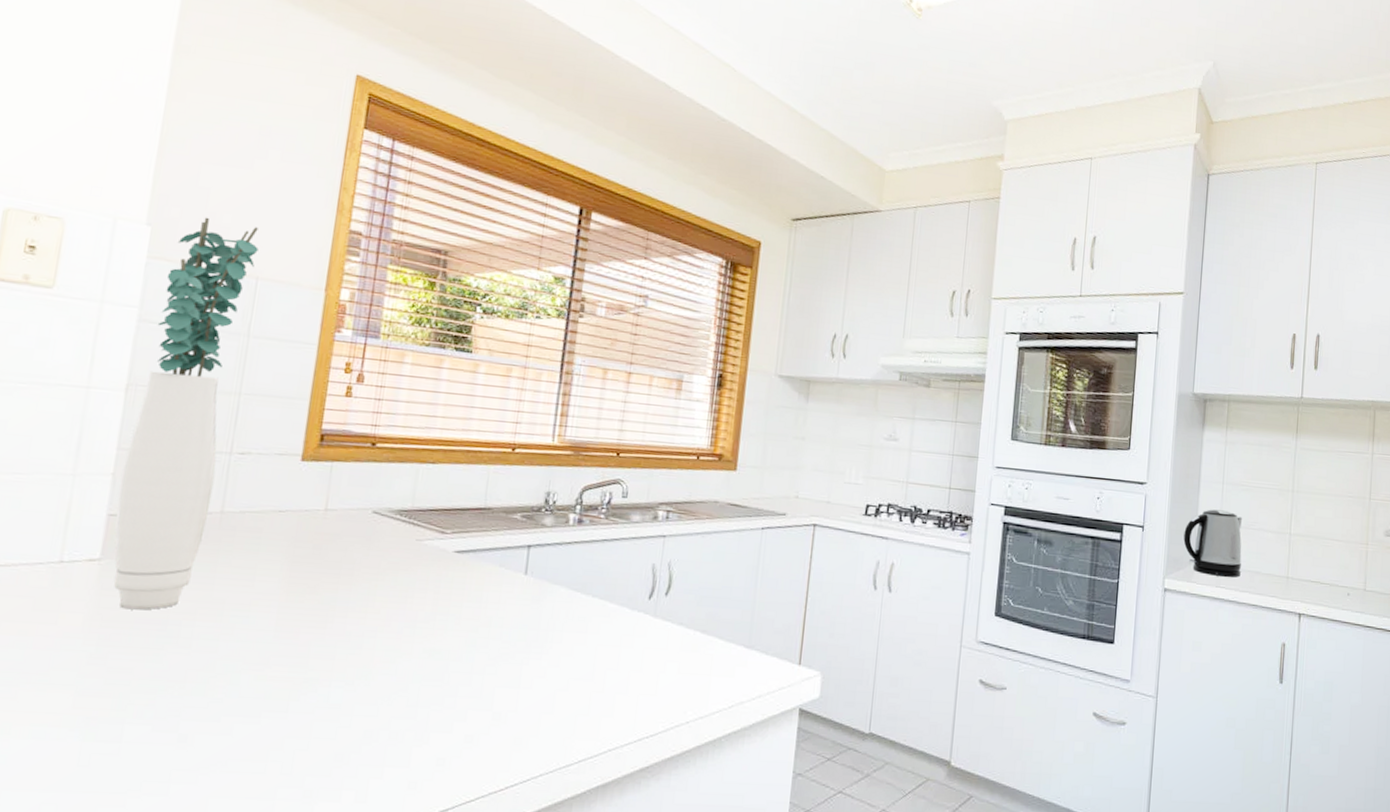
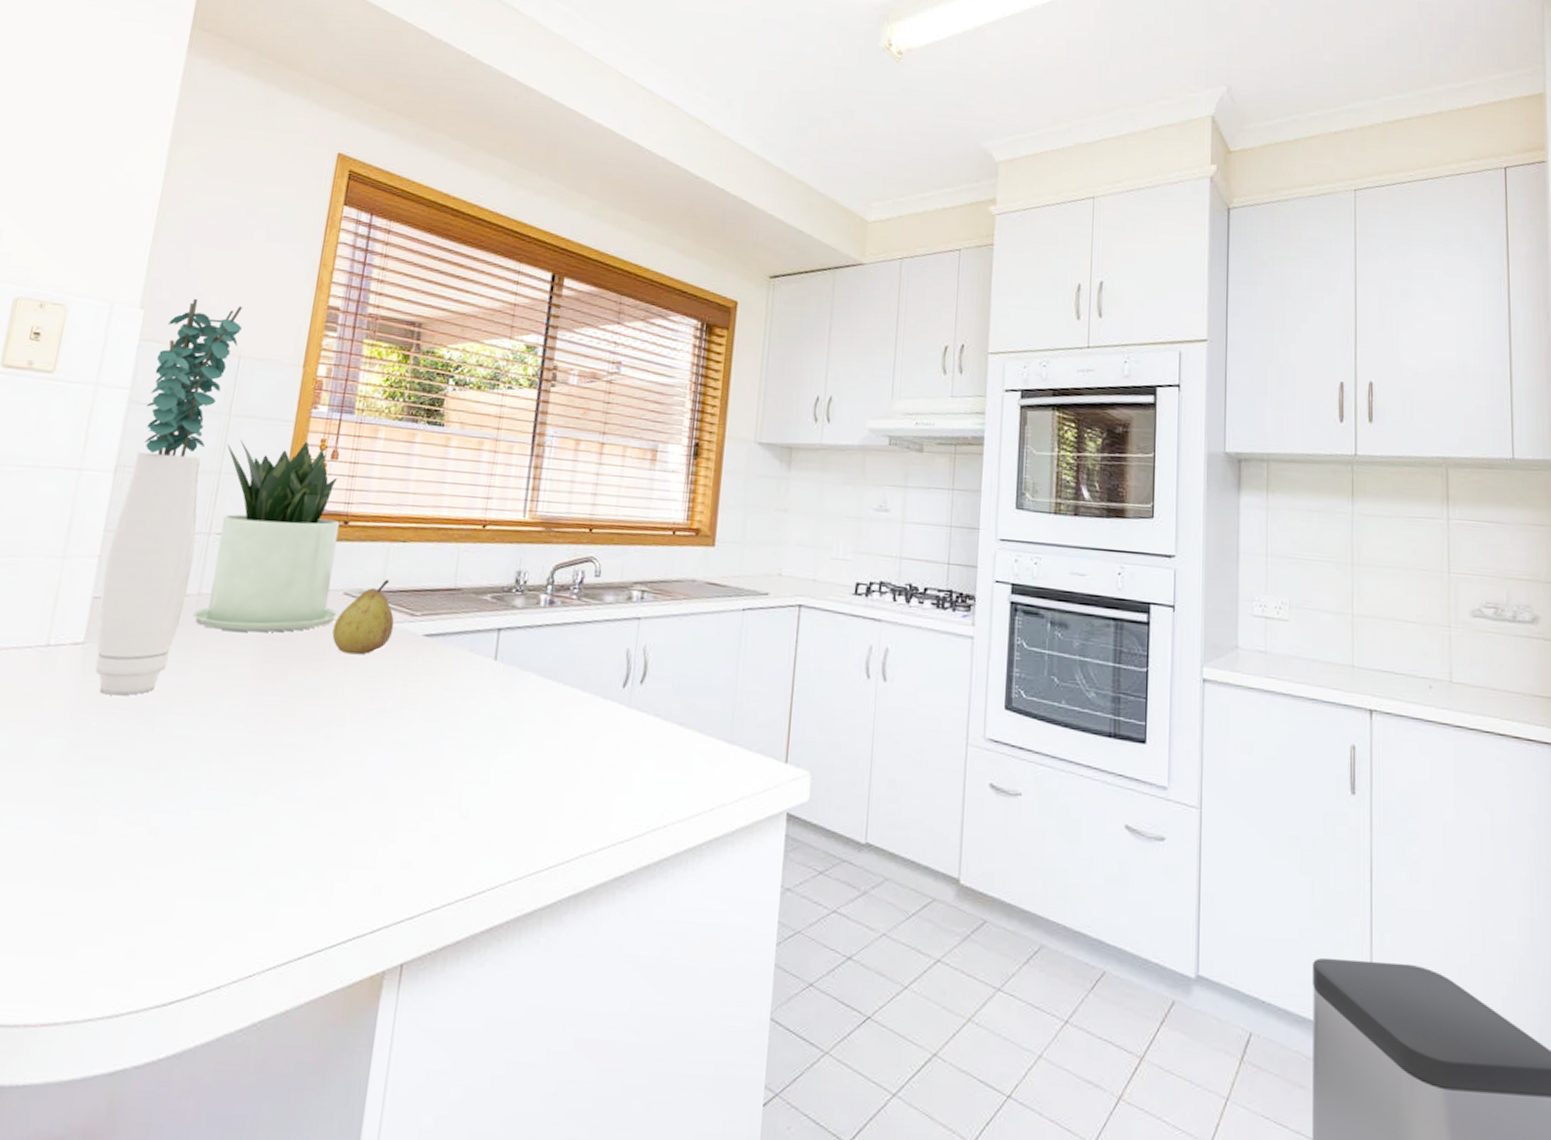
planter: none [216,360,368,549] -> present [192,439,340,633]
fruit: none [362,499,425,570] -> present [332,580,395,655]
kettle: present [1183,509,1243,578] -> none [1223,586,1296,667]

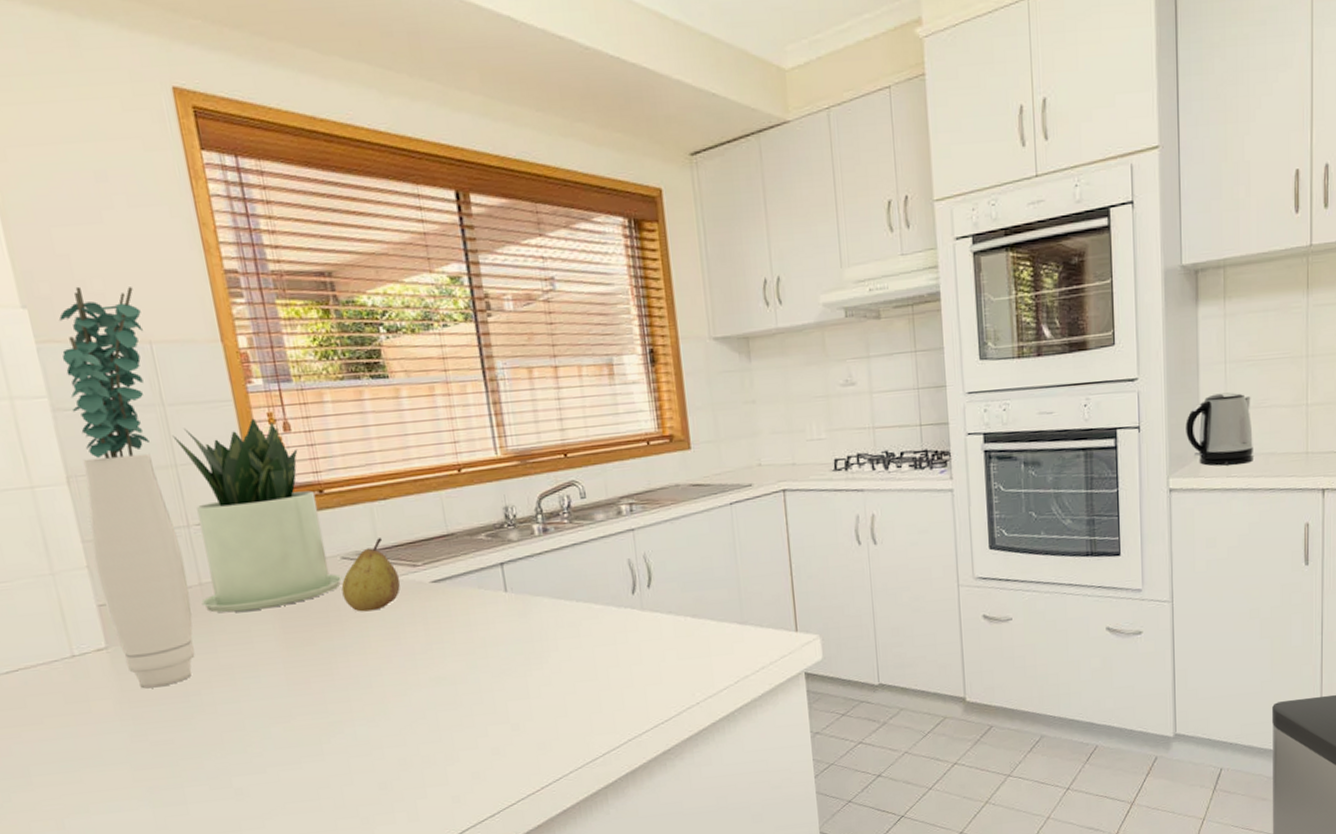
kettle: none [1223,586,1296,667] -> present [1186,392,1255,467]

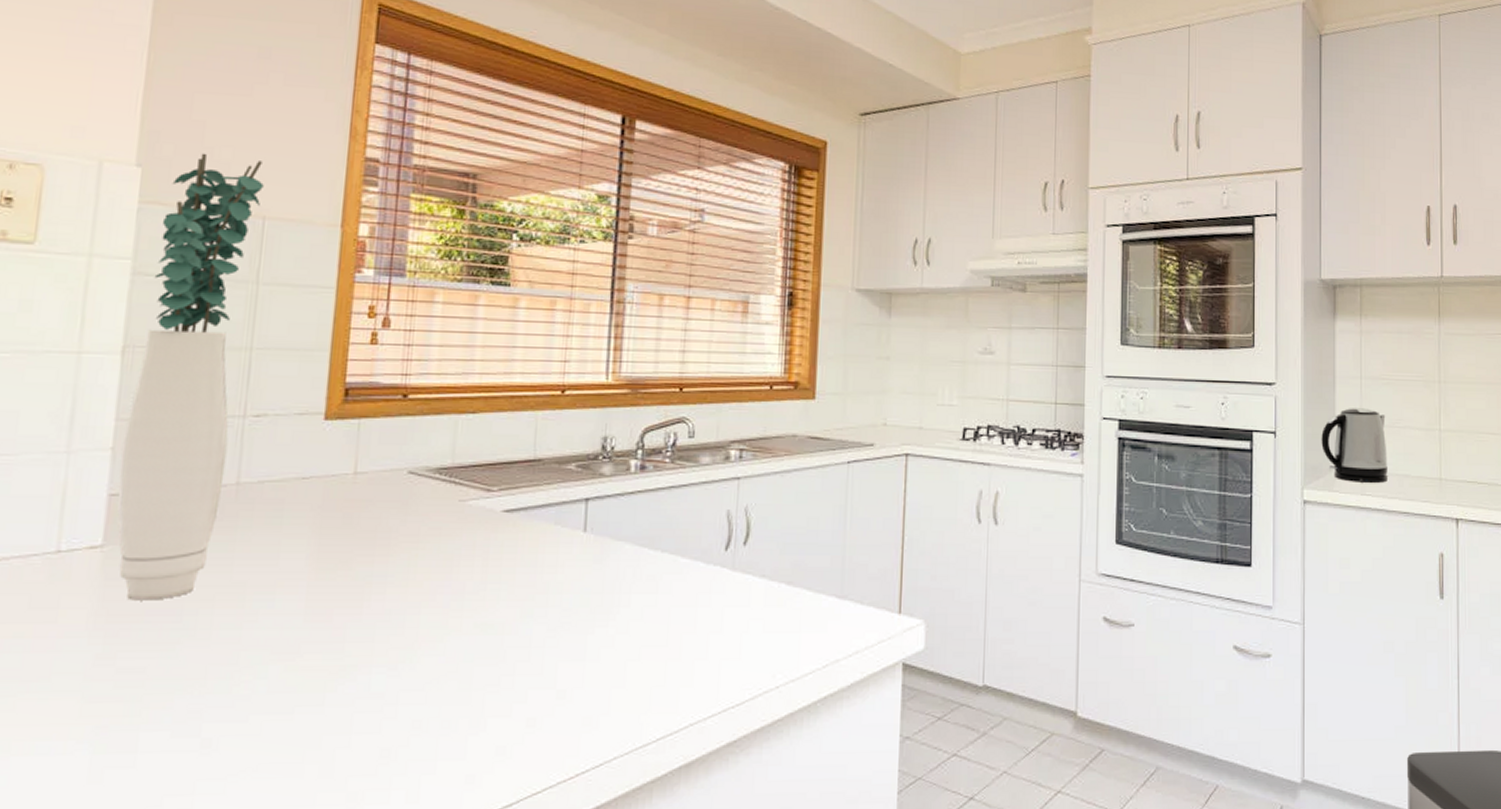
planter: present [172,418,343,613] -> none [232,309,404,521]
fruit: present [341,538,401,612] -> none [398,455,469,537]

